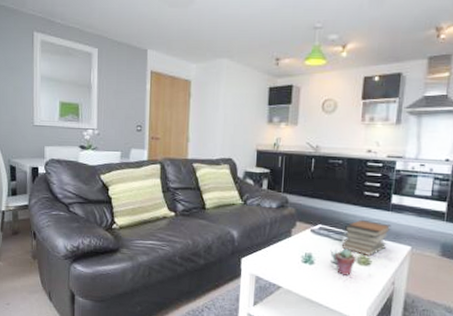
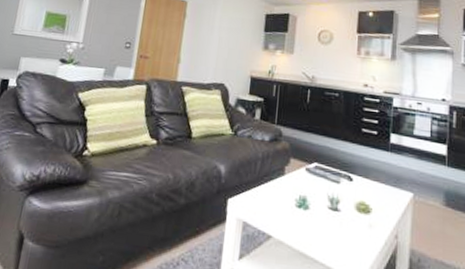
potted succulent: present [334,249,356,276] -> none [331,192,355,225]
book stack: present [342,219,391,256] -> none [340,159,391,202]

